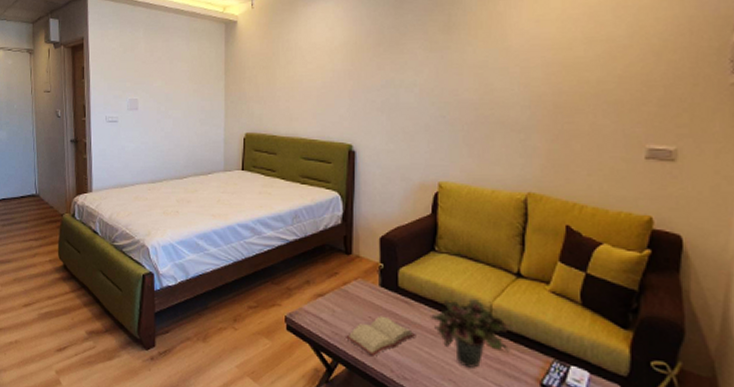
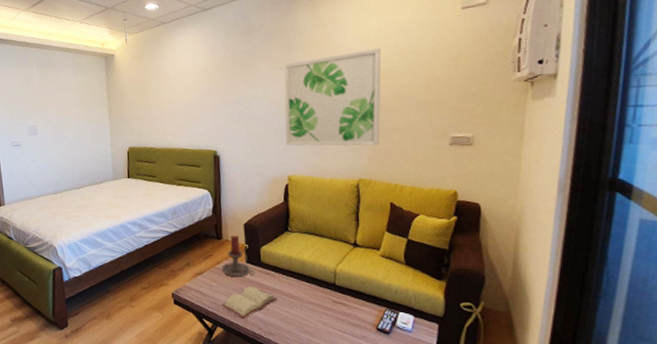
candle holder: none [349,250,390,304] -> present [222,235,255,278]
potted plant: present [429,299,517,368] -> none [287,267,357,321]
wall art: none [437,33,564,154] -> present [284,48,381,147]

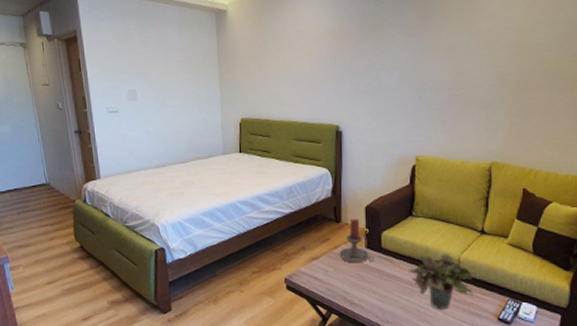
hardback book: present [222,286,278,319] -> none [337,272,397,306]
wall art: present [284,48,381,147] -> none [415,16,527,127]
potted plant: none [287,267,357,321] -> present [408,254,480,310]

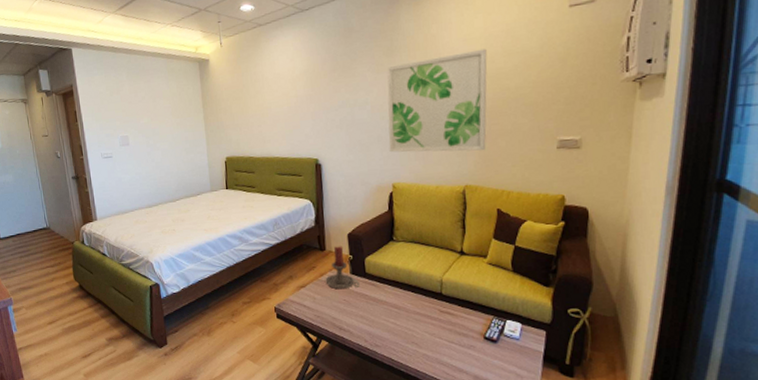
potted plant: present [408,254,480,310] -> none [393,276,464,331]
wall art: none [415,16,527,127] -> present [387,48,487,153]

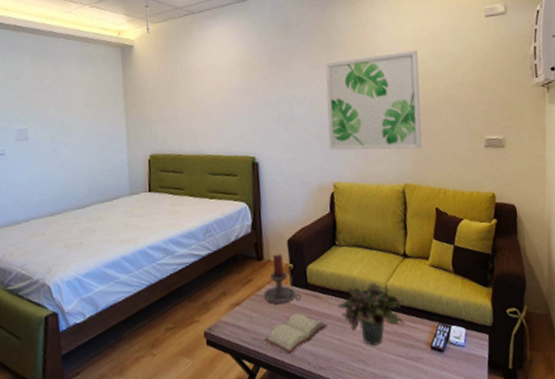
hardback book: none [326,298,383,331] -> present [264,313,328,354]
potted plant: none [393,276,464,331] -> present [337,282,409,346]

